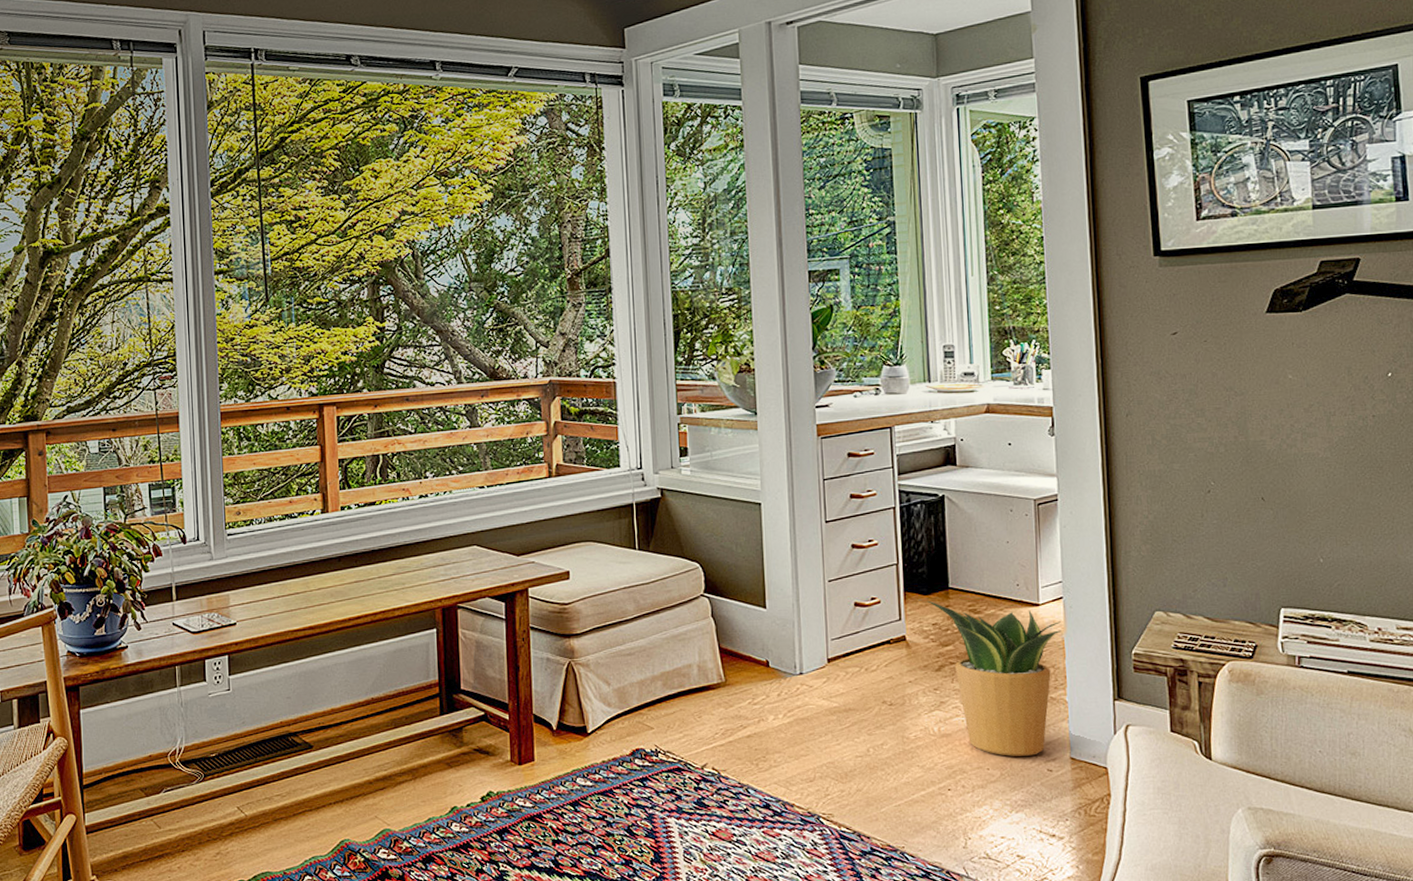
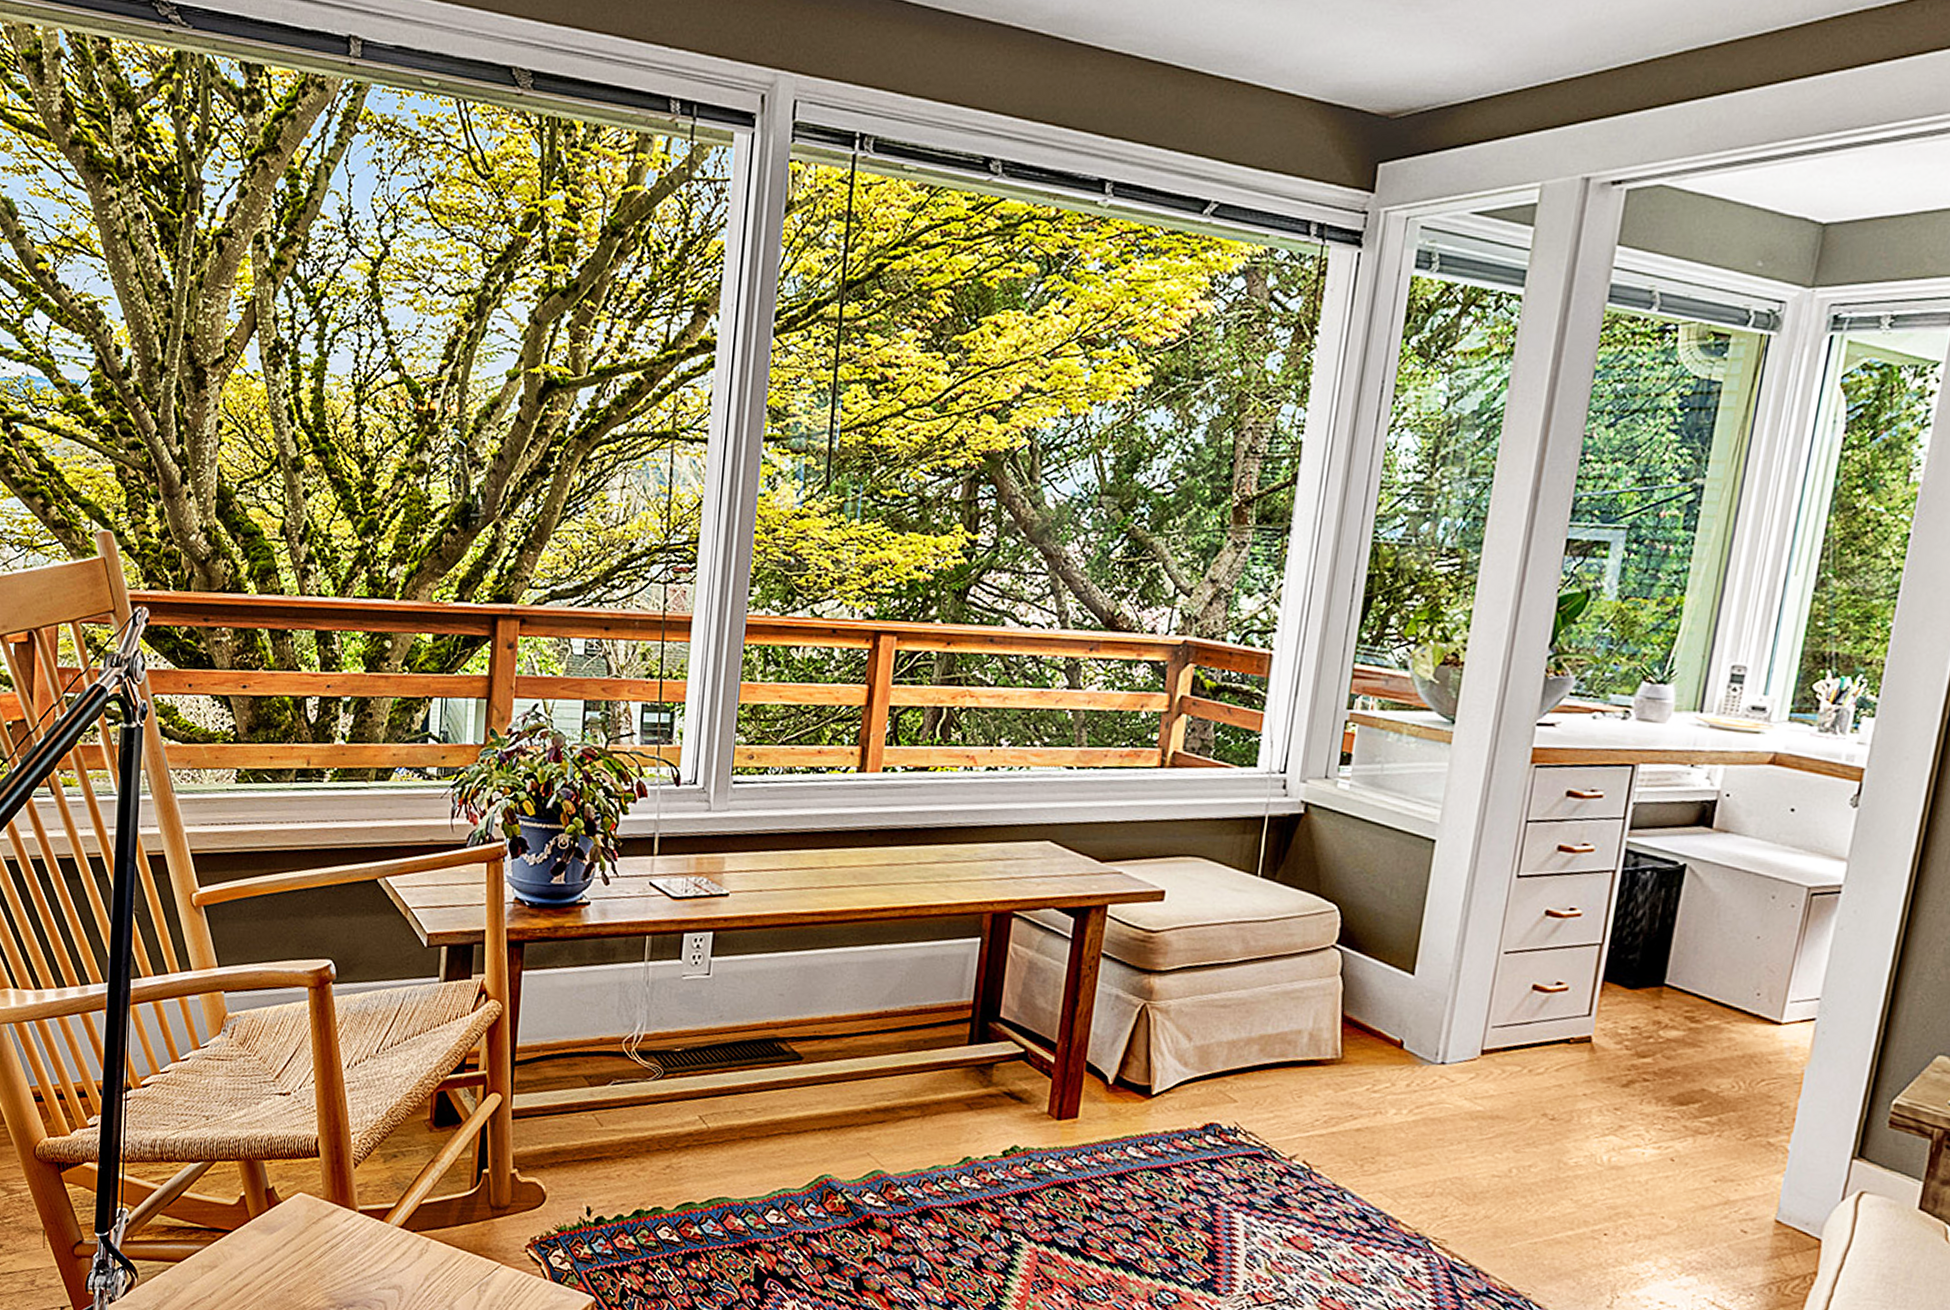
potted plant: present [926,600,1061,756] -> none [1630,996,1805,1210]

